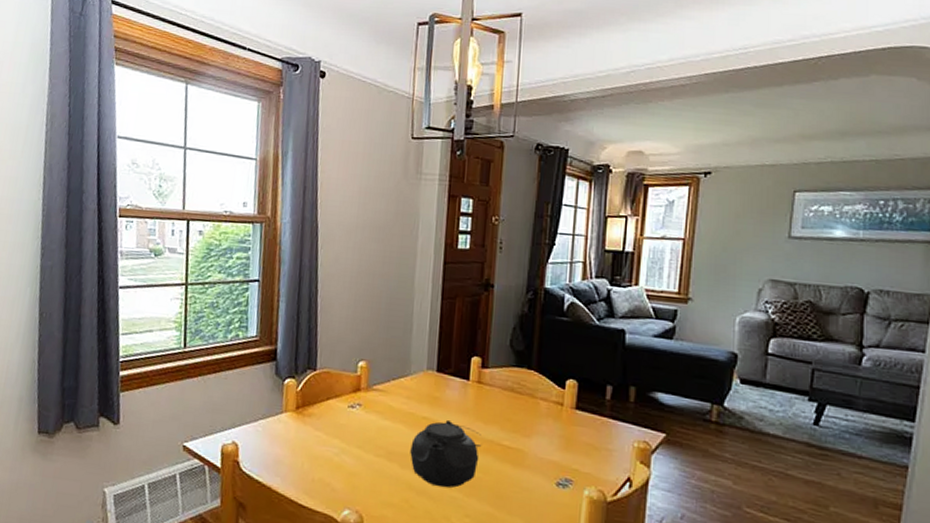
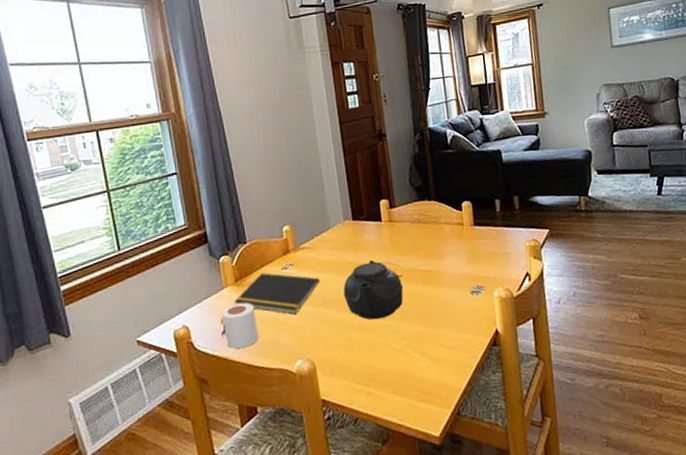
mug: none [270,432,311,481] -> present [220,303,259,349]
notepad: none [290,406,388,459] -> present [233,273,321,315]

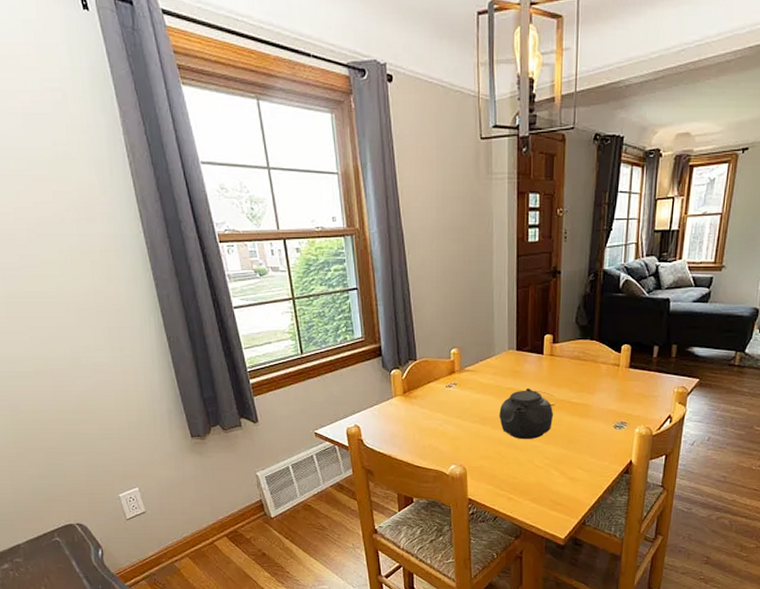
mug: present [220,303,259,349] -> none [387,412,420,449]
notepad: present [233,273,321,315] -> none [401,388,480,427]

